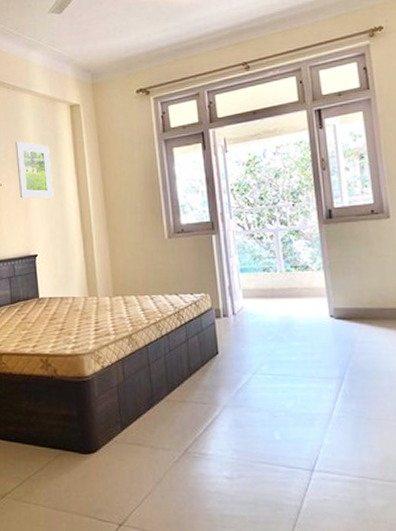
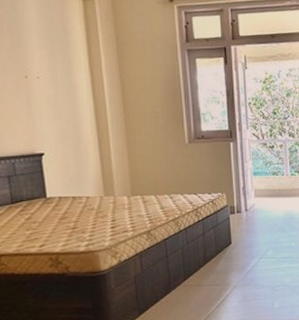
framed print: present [16,141,54,199] -> none [13,29,63,96]

